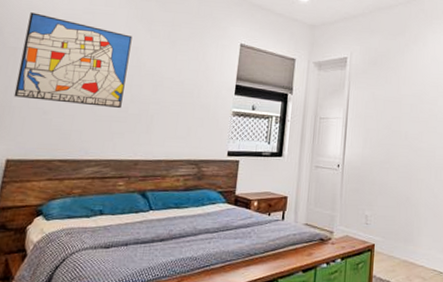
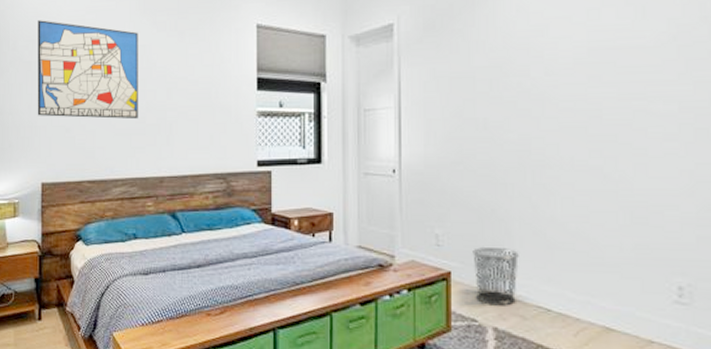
waste bin: none [391,225,423,270] -> present [473,246,519,306]

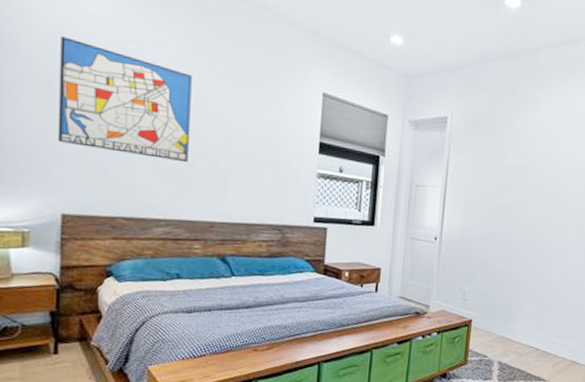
waste bin: present [473,246,519,306] -> none [489,302,523,346]

